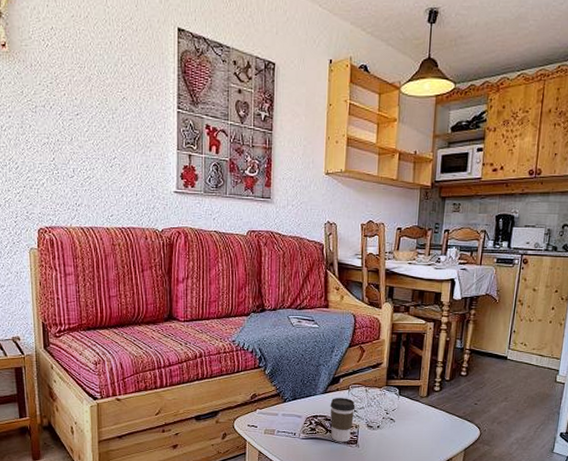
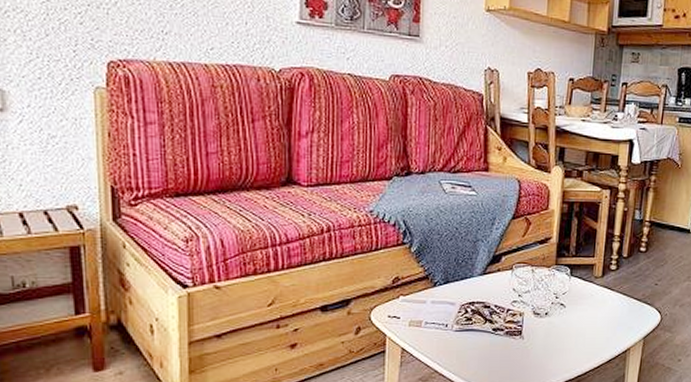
coffee cup: present [330,398,356,442] -> none [489,280,520,334]

